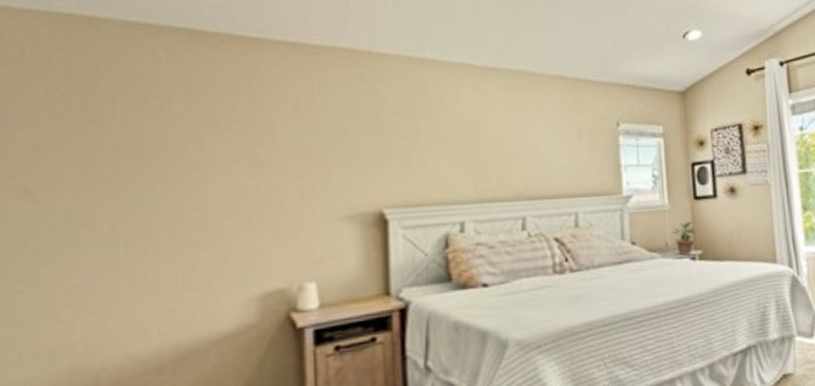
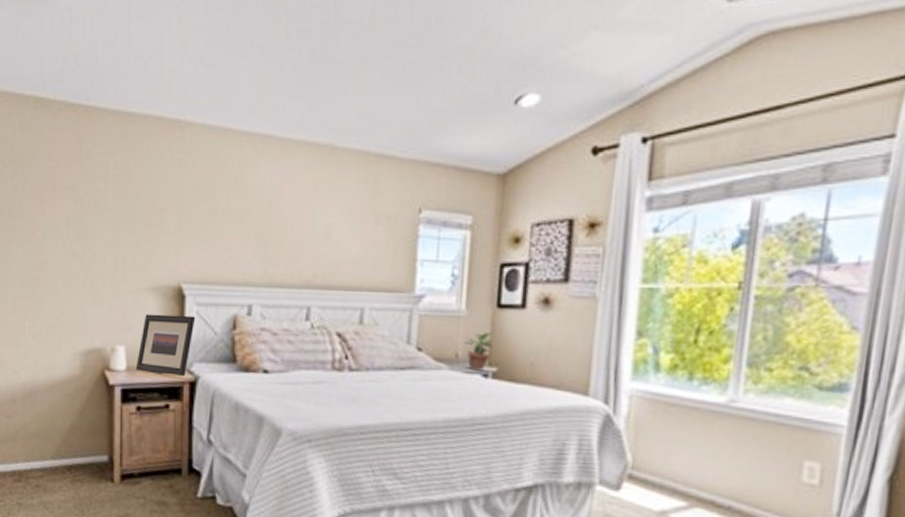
picture frame: none [331,240,402,306] -> present [135,314,196,377]

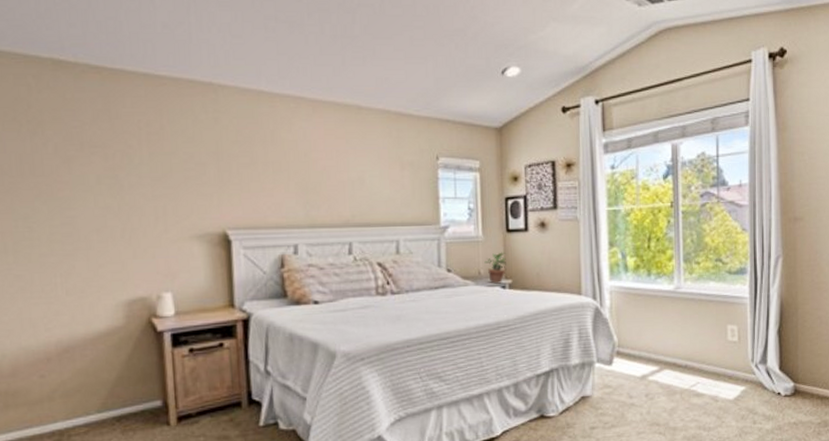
picture frame: present [135,314,196,377] -> none [184,258,244,316]

